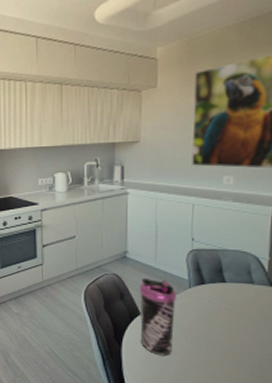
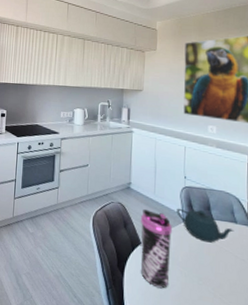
teapot: none [182,273,250,307] -> present [176,208,234,243]

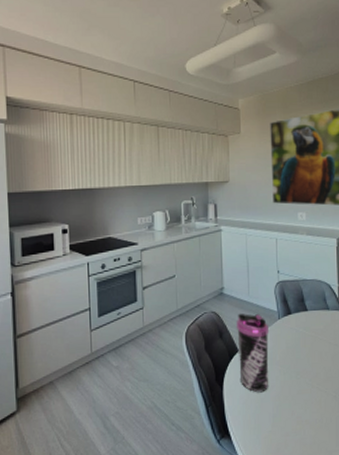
teapot: present [176,208,234,243] -> none [272,303,327,335]

